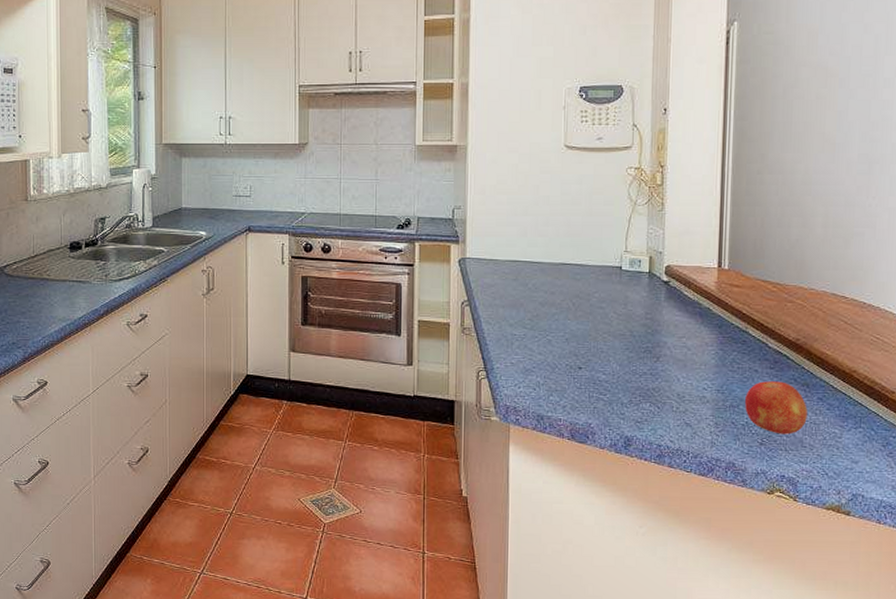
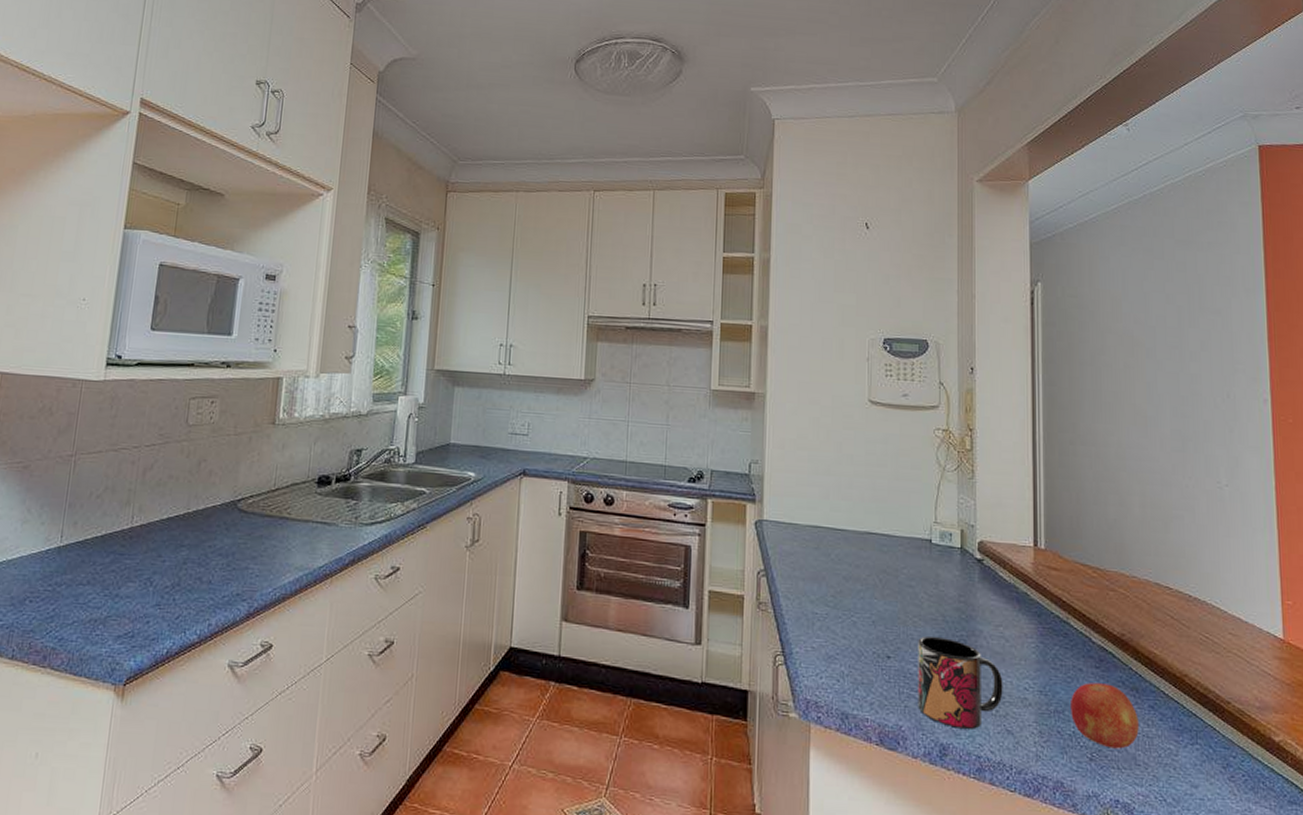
mug: none [606,348,684,423] -> present [918,636,1003,729]

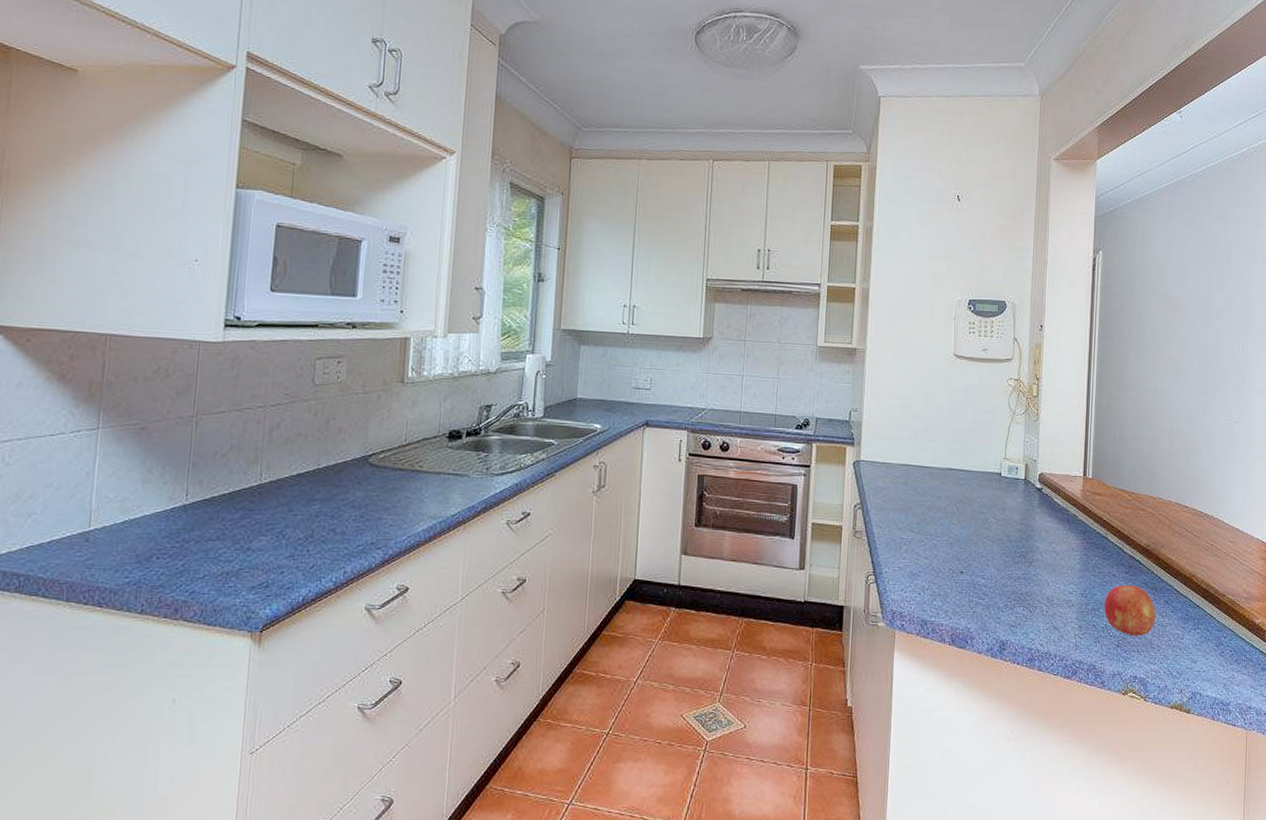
mug: present [918,636,1003,729] -> none [984,553,1053,627]

